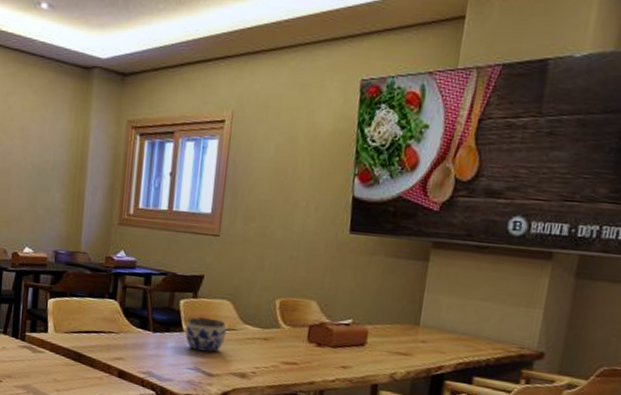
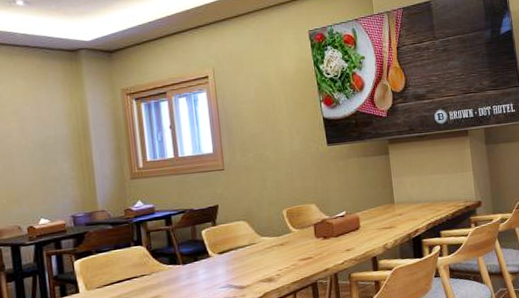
jar: present [185,316,227,353] -> none [211,239,248,270]

